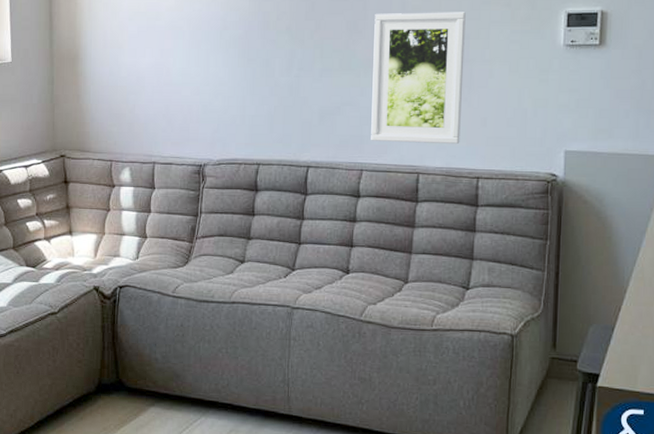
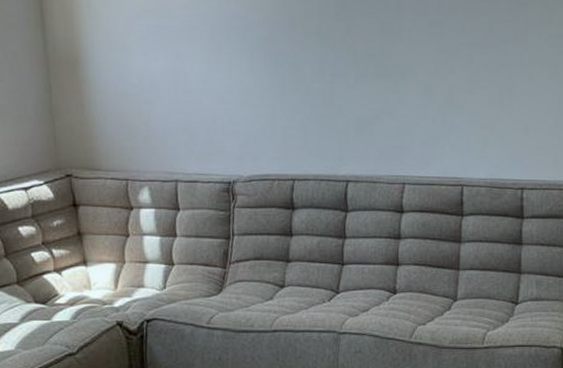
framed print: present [371,12,466,144] -> none [410,13,504,153]

